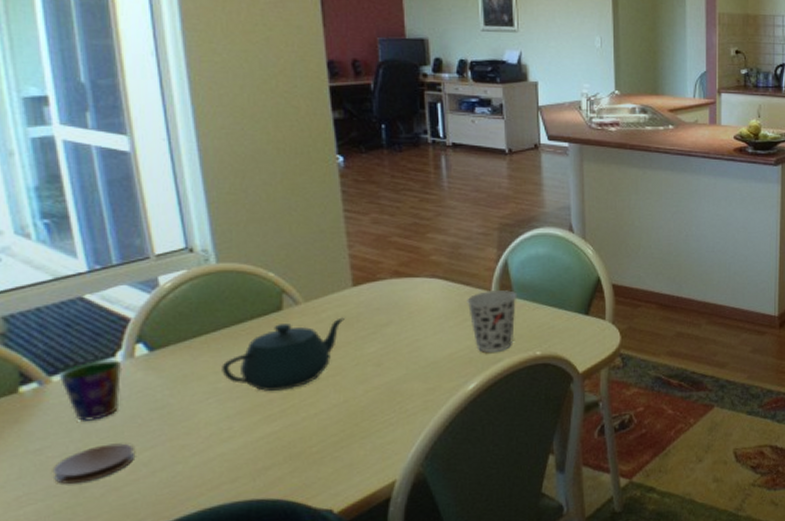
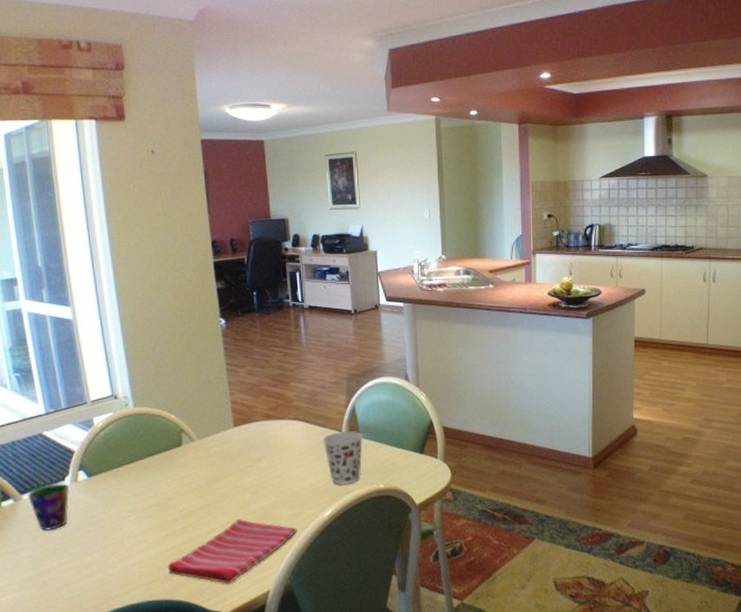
coaster: present [54,443,136,484] -> none [25,549,80,579]
teapot: present [222,317,345,391] -> none [139,452,228,512]
dish towel: none [259,397,433,476] -> present [167,519,297,584]

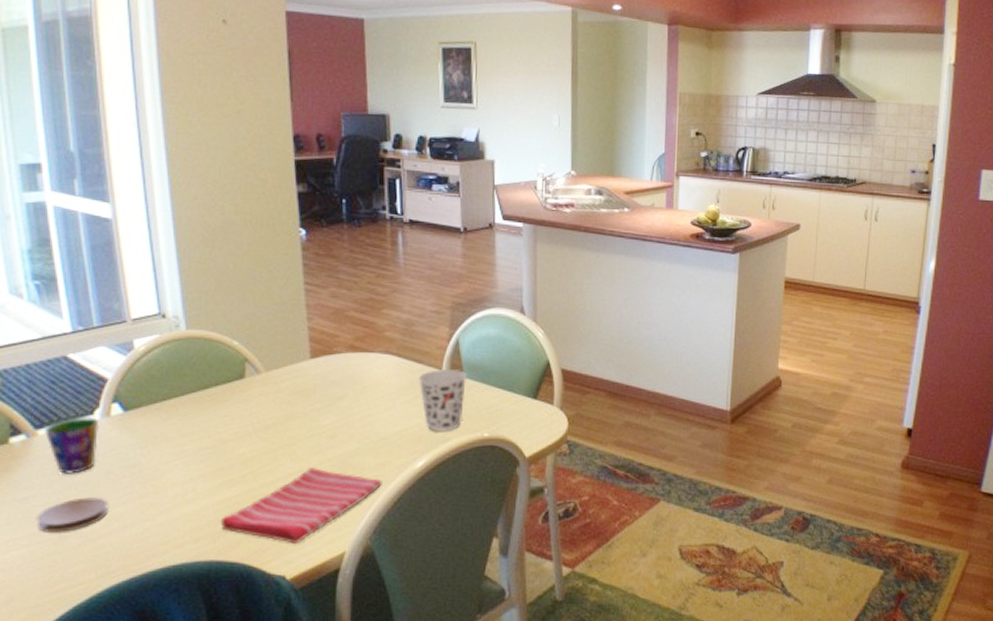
coaster: none [25,549,80,579] -> present [37,497,109,532]

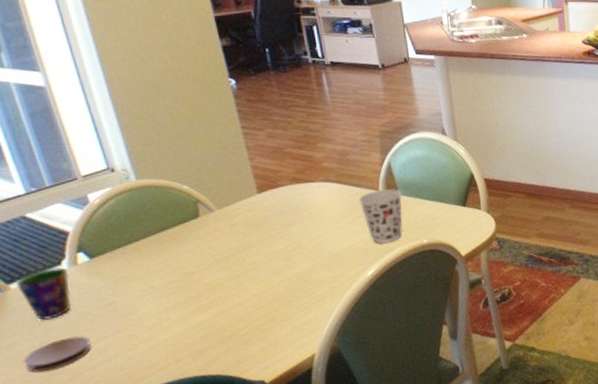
dish towel: present [220,468,382,544] -> none [197,287,339,353]

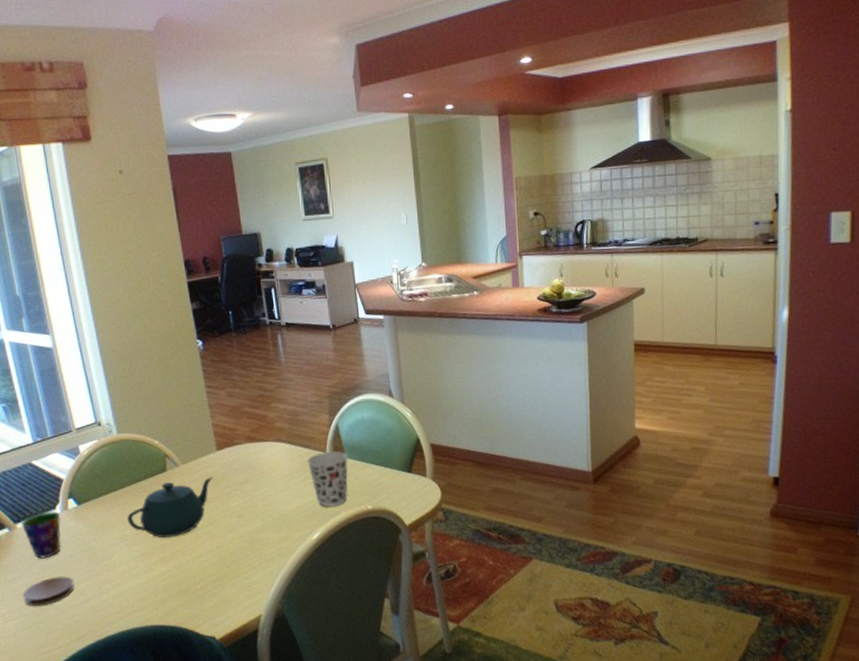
teapot: none [154,220,254,287] -> present [127,477,213,538]

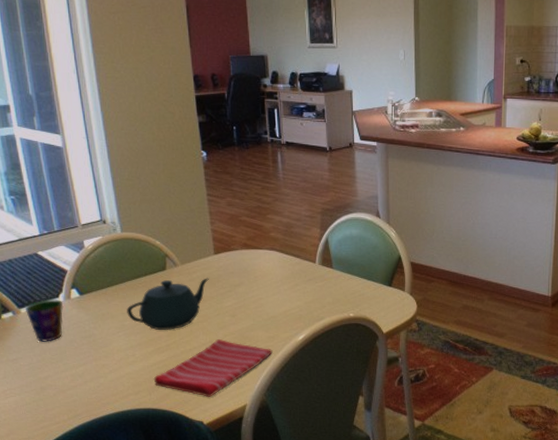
coaster: present [23,576,75,606] -> none [24,359,74,385]
dish towel: none [159,544,286,609] -> present [153,339,273,397]
cup: present [307,451,349,507] -> none [297,263,336,312]

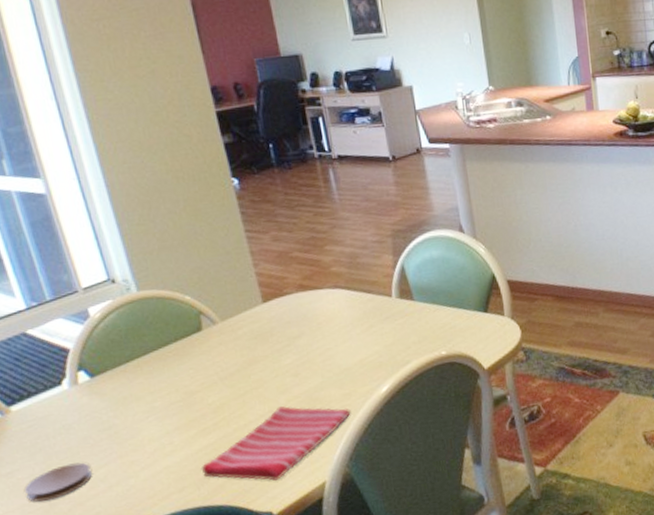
coaster: none [24,359,74,385] -> present [24,462,93,502]
cup: present [25,299,64,342] -> none [17,387,72,445]
teapot: present [127,278,209,330] -> none [155,333,260,407]

